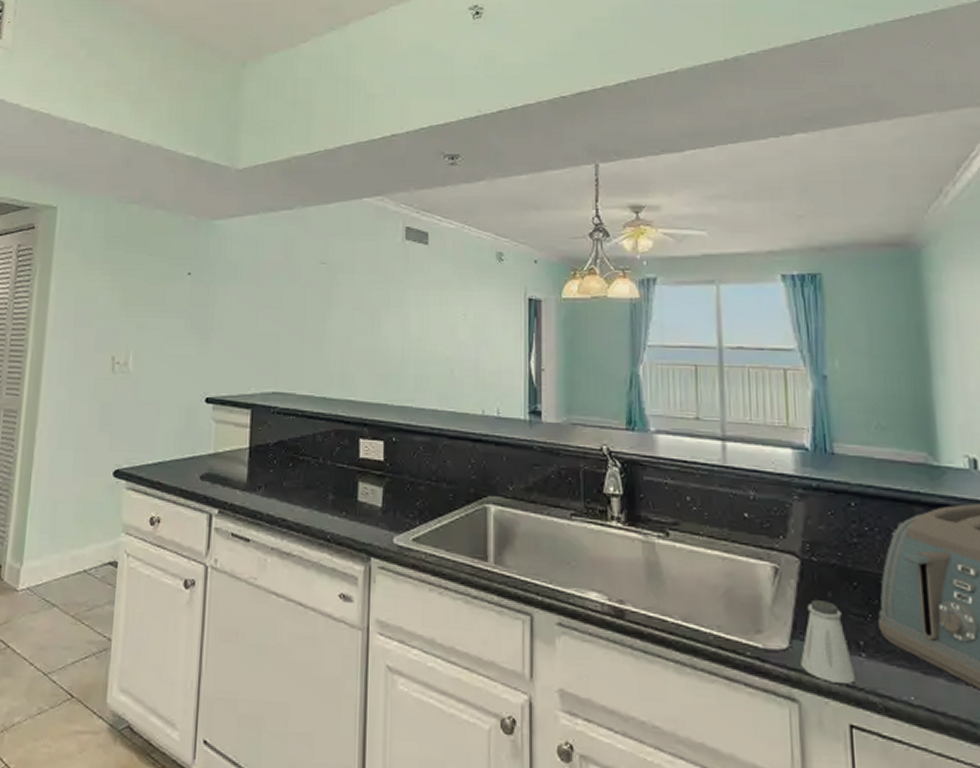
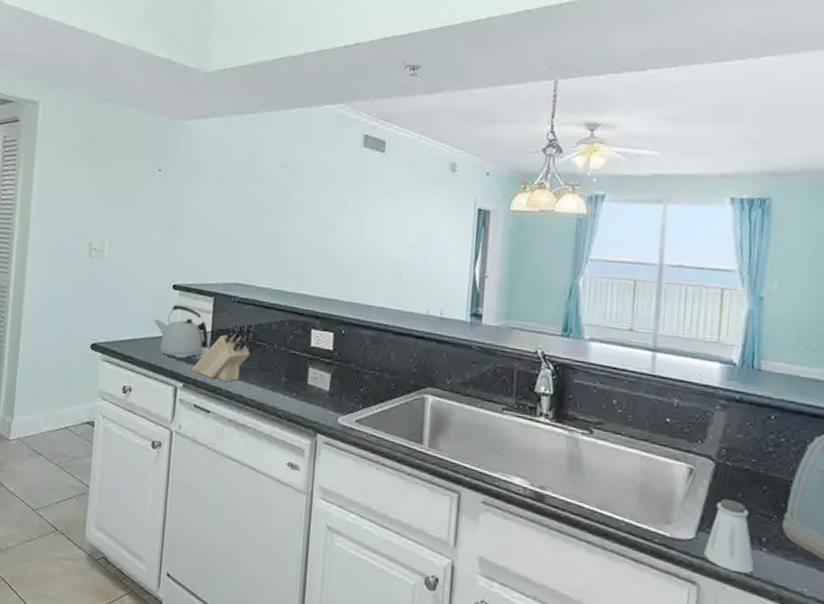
kettle: none [184,420,246,481] -> present [153,304,209,359]
knife block: none [229,437,297,504] -> present [193,324,255,382]

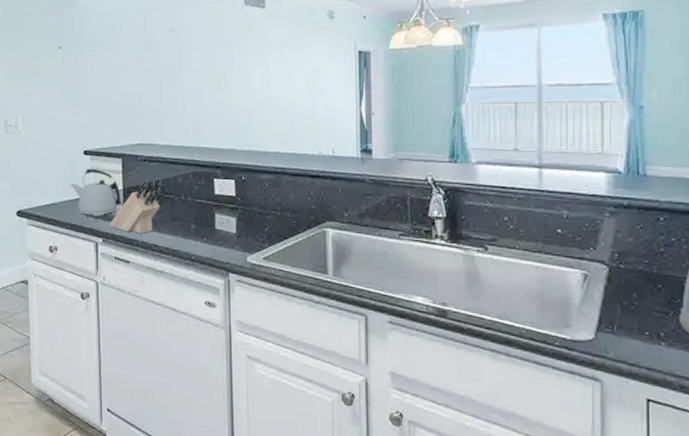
saltshaker: present [704,499,755,574] -> none [605,300,656,368]

